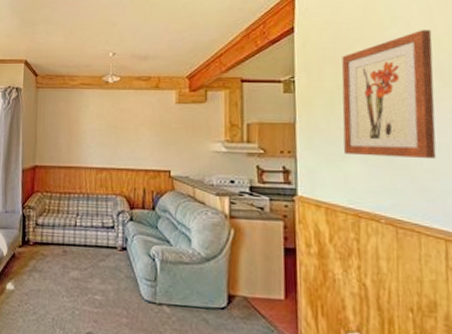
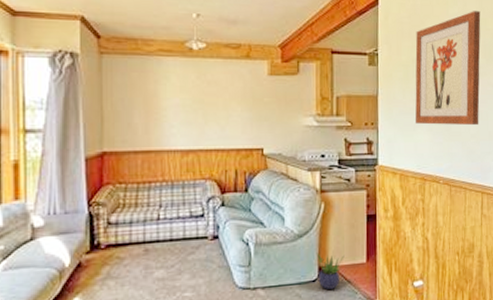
potted plant: none [225,279,258,321] -> present [316,251,345,290]

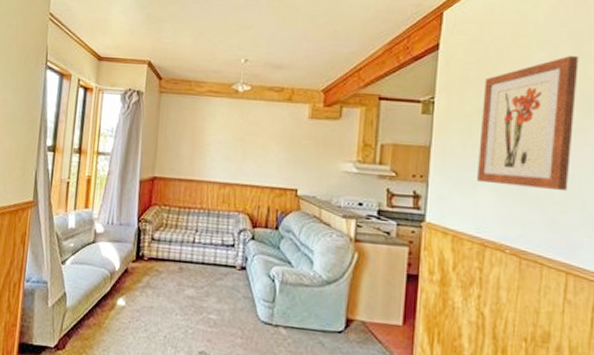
potted plant: present [316,251,345,290] -> none [344,303,377,346]

